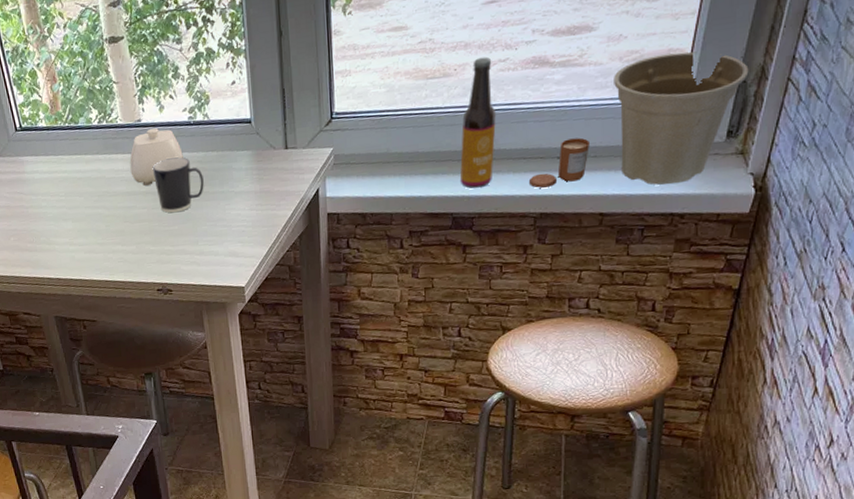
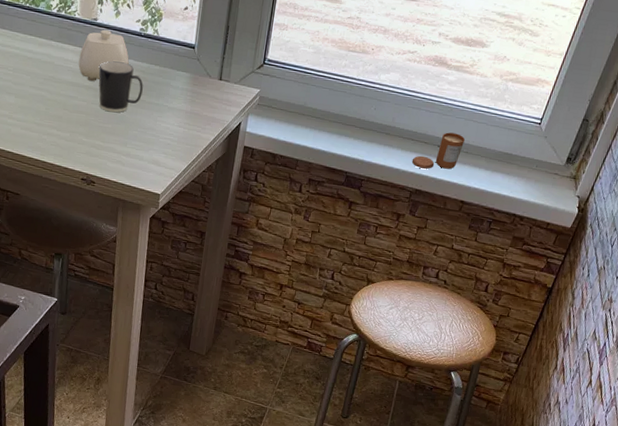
beer bottle: present [459,56,497,190] -> none [358,44,403,157]
flower pot: present [614,51,749,186] -> none [484,81,593,192]

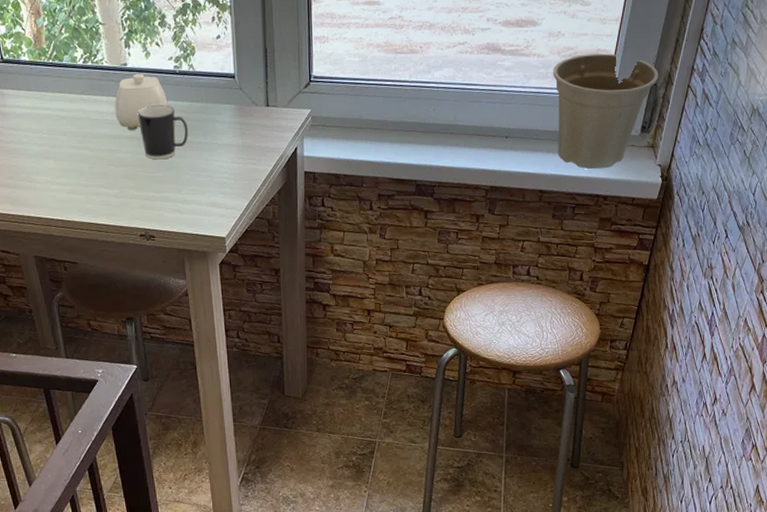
candle: present [411,132,465,170] -> none [481,121,532,164]
flower pot: none [484,81,593,192] -> present [553,53,659,170]

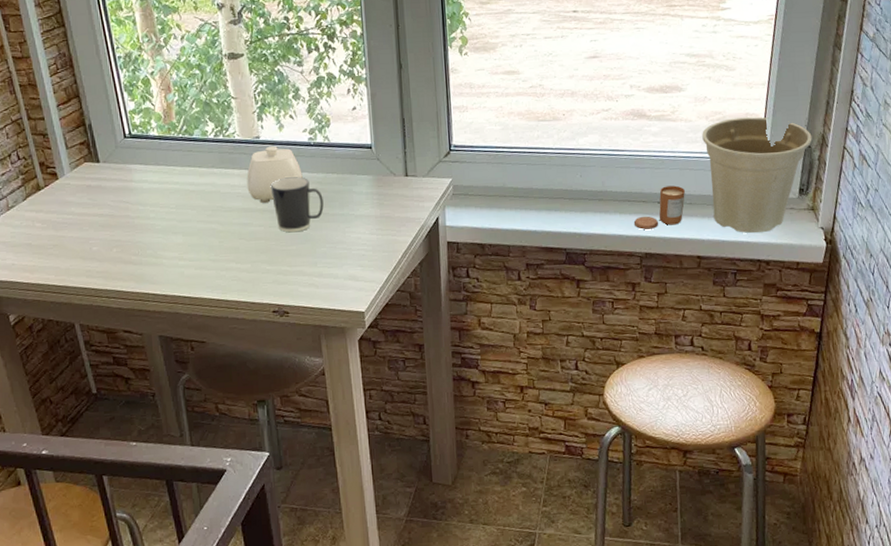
candle: none [481,121,532,164] -> present [633,185,685,231]

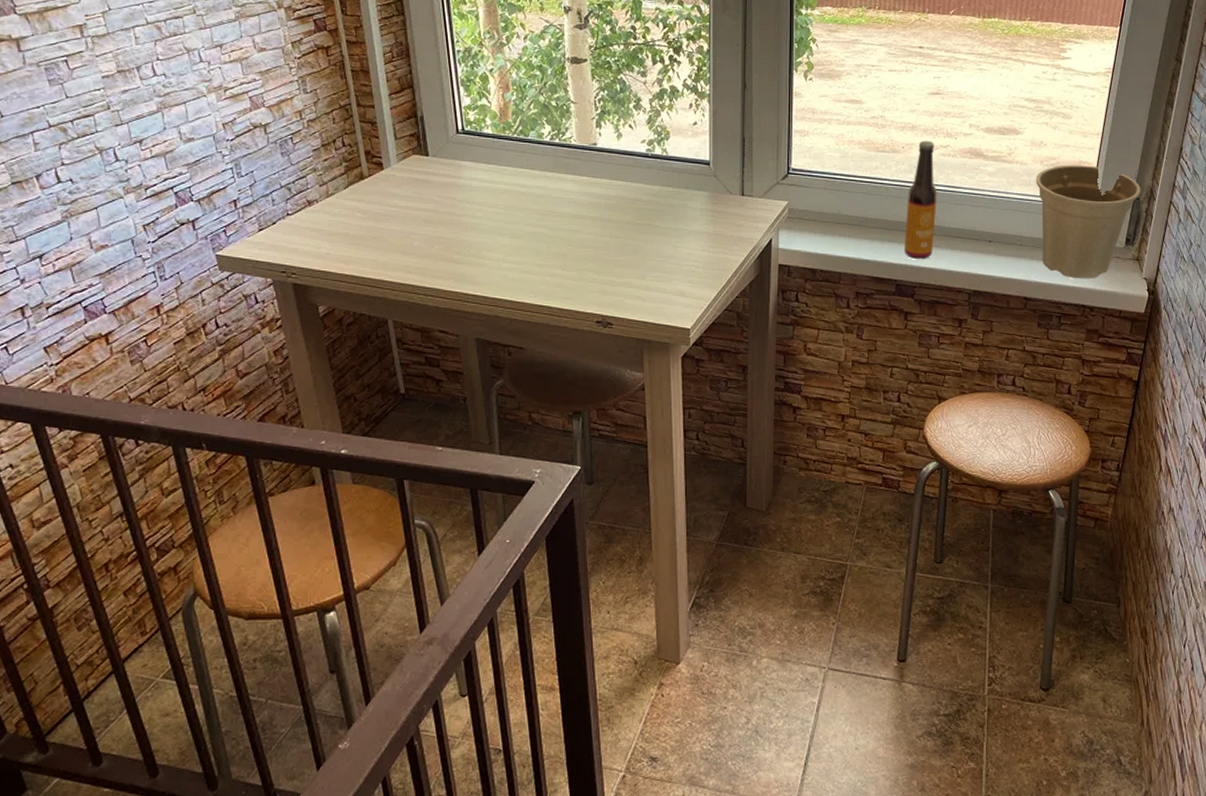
sugar bowl: present [246,145,303,204] -> none [580,154,638,212]
mug: present [270,177,324,233] -> none [603,187,657,243]
beer bottle: none [571,105,603,227] -> present [904,140,938,260]
candle: present [633,185,685,231] -> none [964,226,1016,268]

